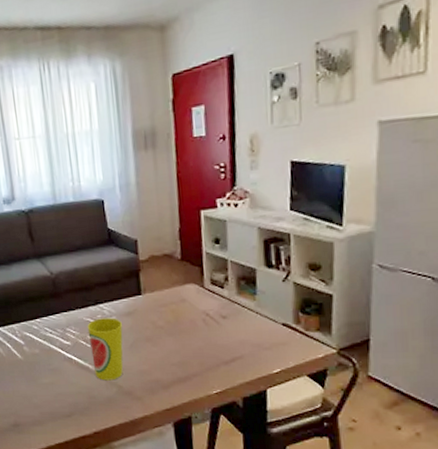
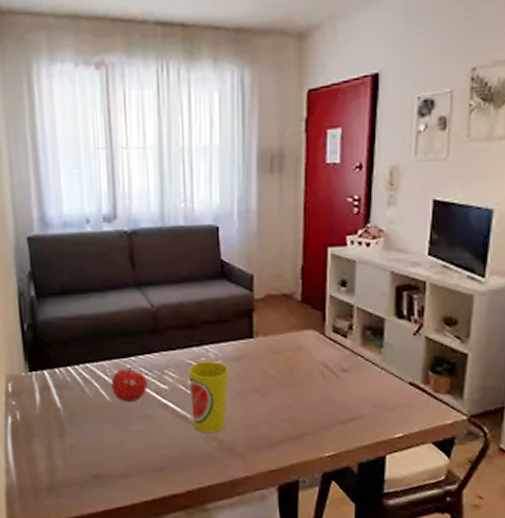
fruit: none [21,328,53,359] -> present [111,367,148,403]

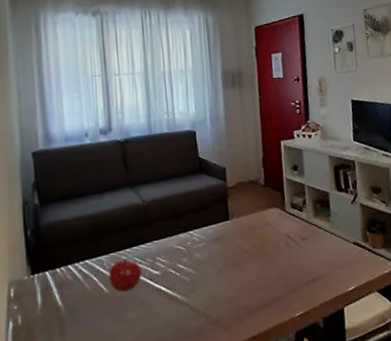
cup: present [188,361,229,434] -> none [177,244,212,311]

